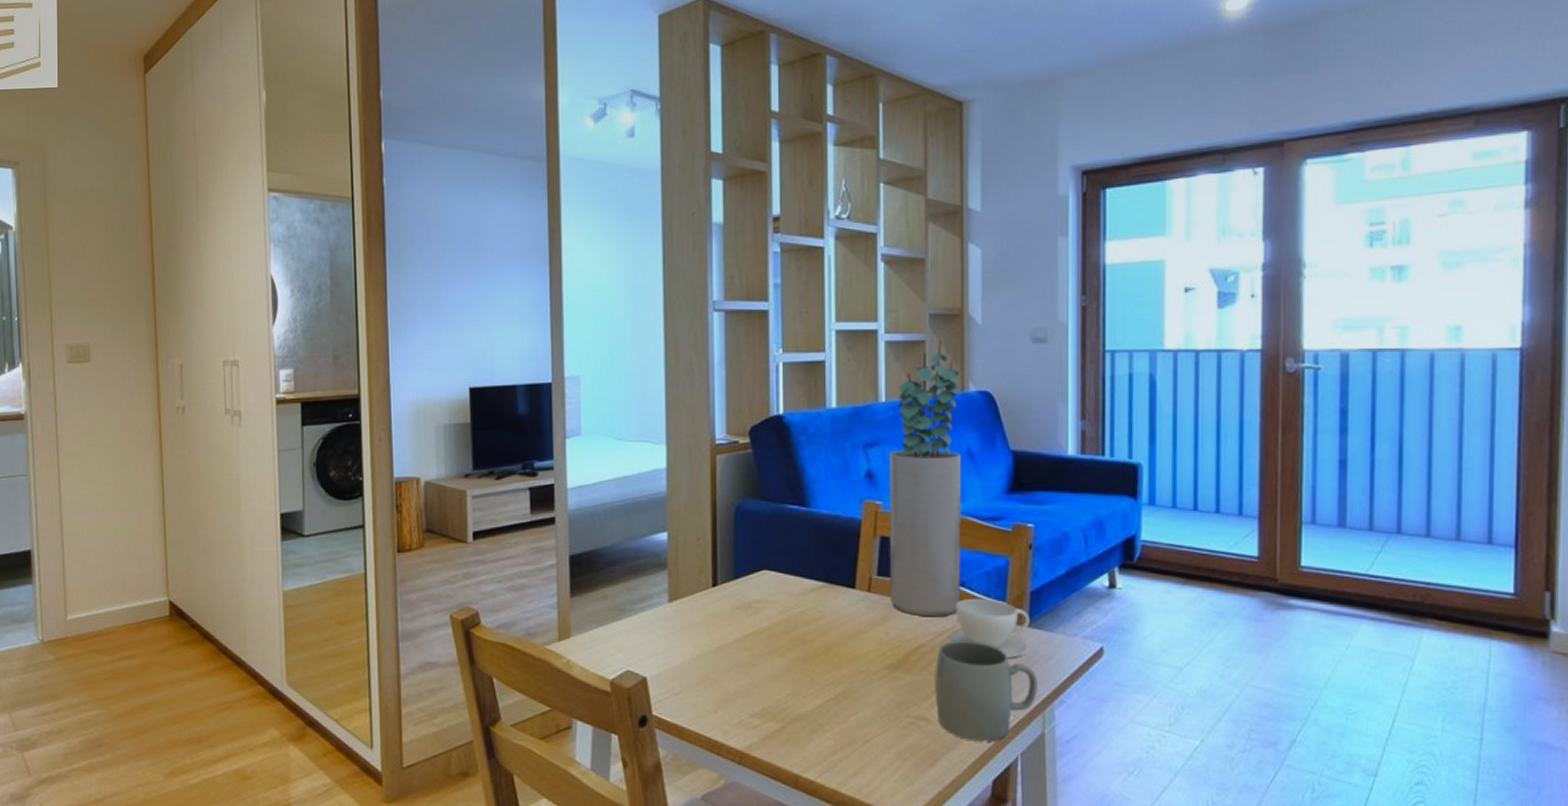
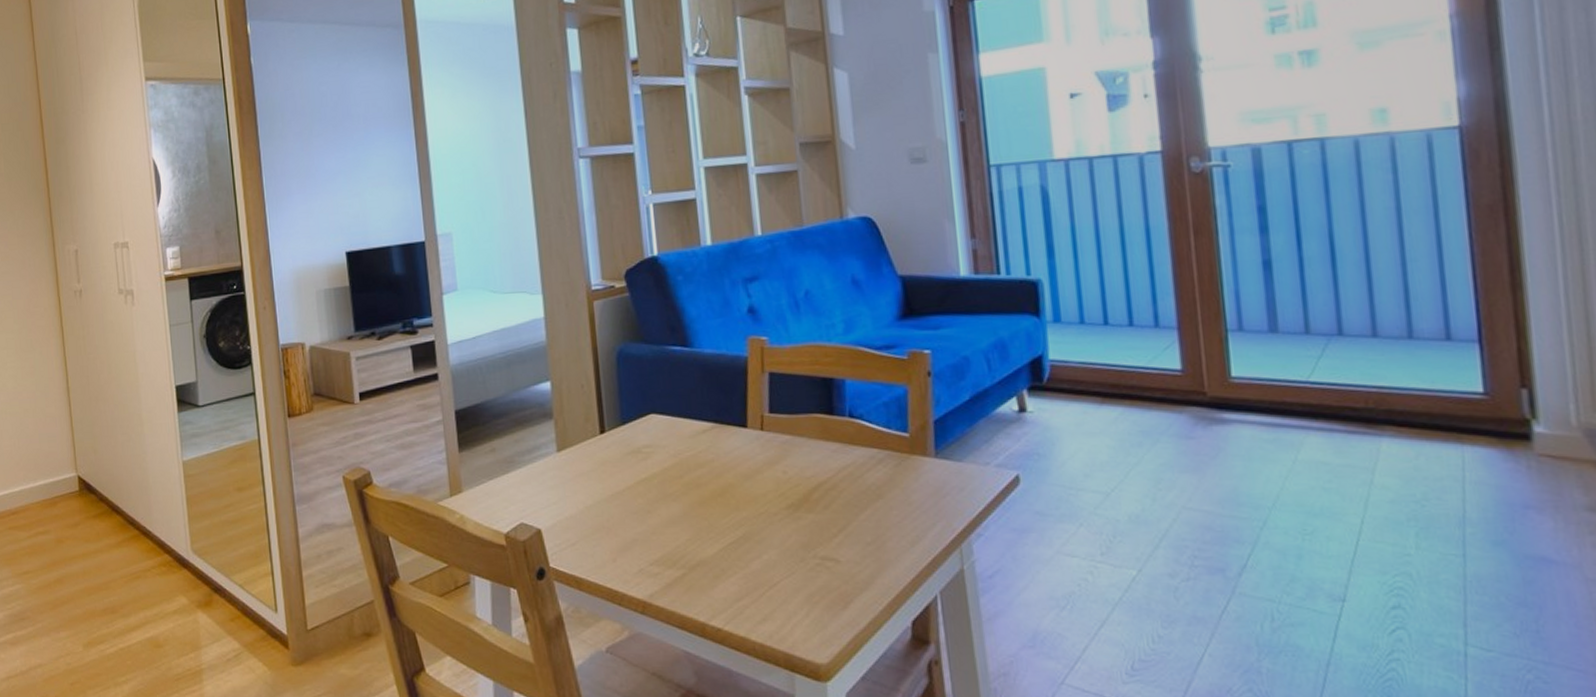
vase: present [888,340,961,617] -> none [770,169,860,453]
mug: present [935,641,1037,742] -> none [838,475,952,581]
teacup: present [948,598,1030,658] -> none [849,430,939,491]

